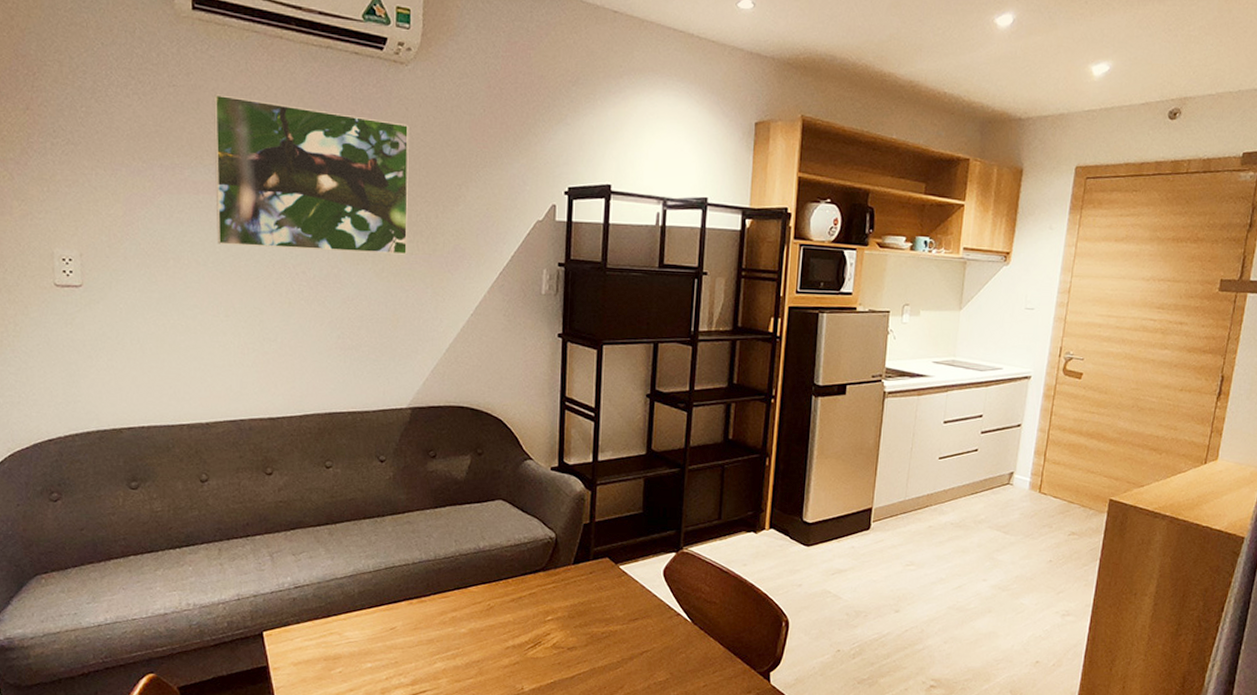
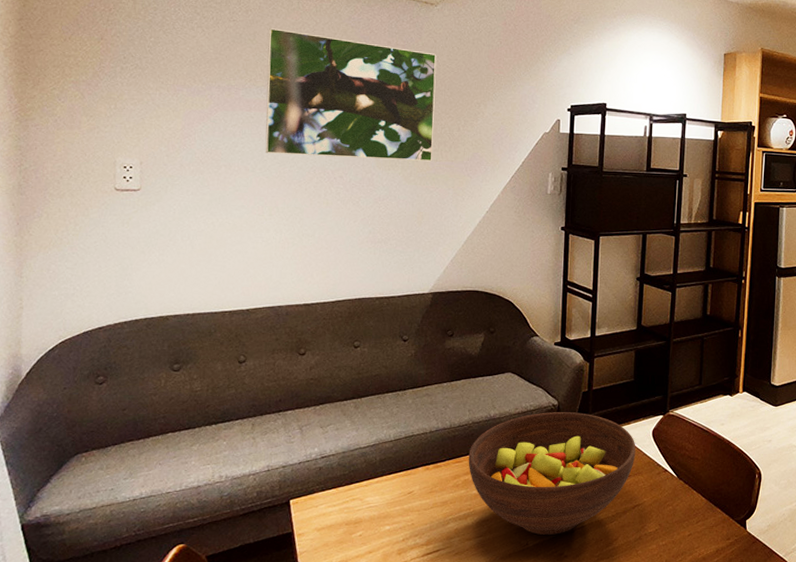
fruit bowl: none [455,545,645,681] -> present [468,412,636,536]

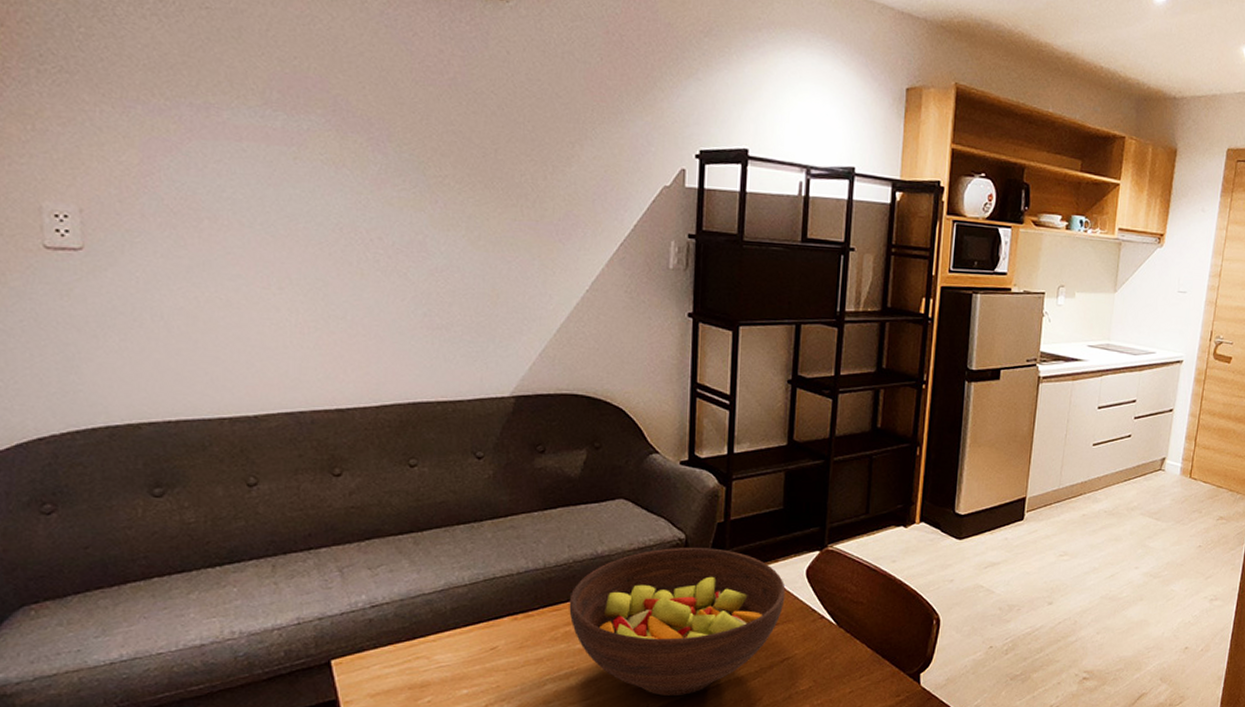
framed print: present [265,28,437,162] -> none [262,21,511,221]

